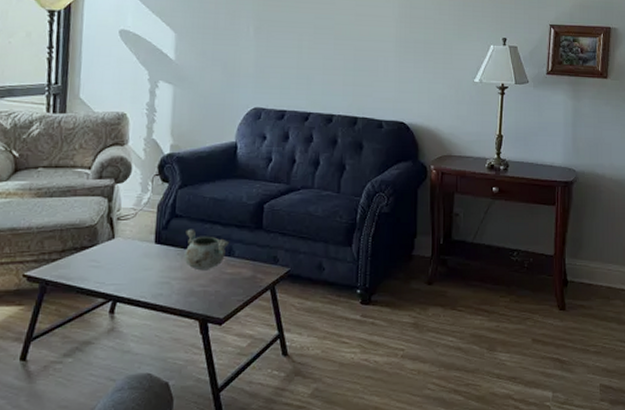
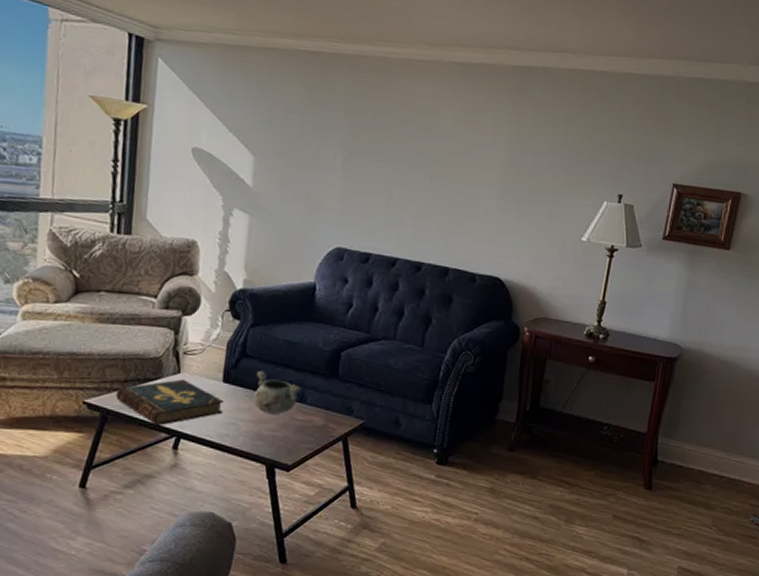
book: none [54,245,157,291] -> present [116,379,224,426]

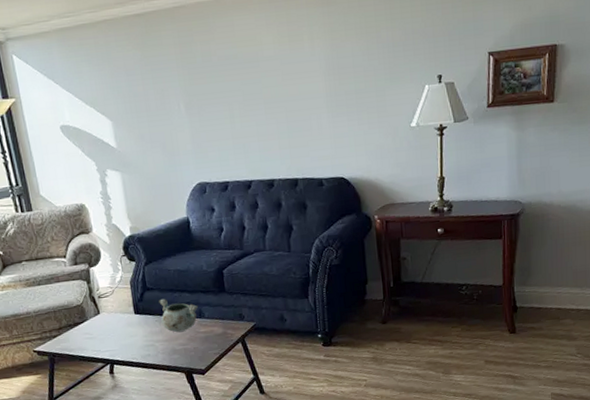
book: present [116,379,224,426] -> none [55,318,141,358]

